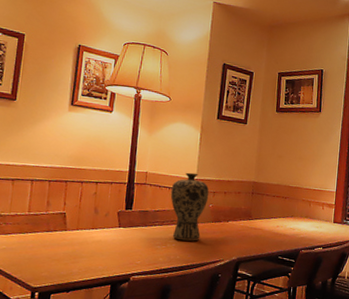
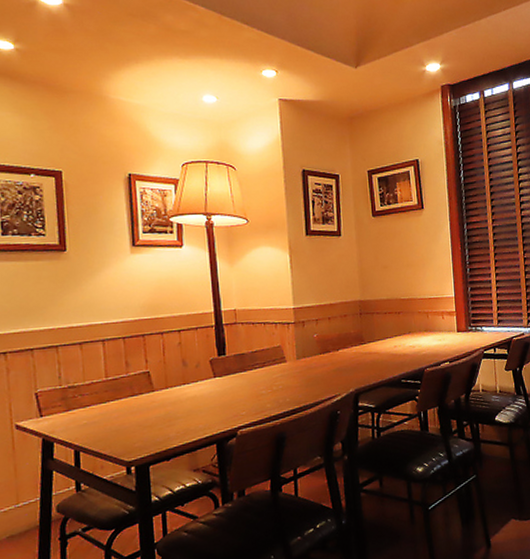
vase: present [170,172,209,241] -> none [266,301,312,381]

